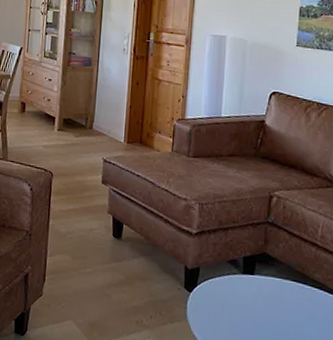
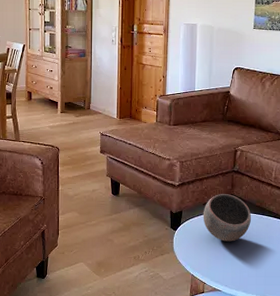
bowl: none [226,249,290,316] -> present [203,193,252,242]

